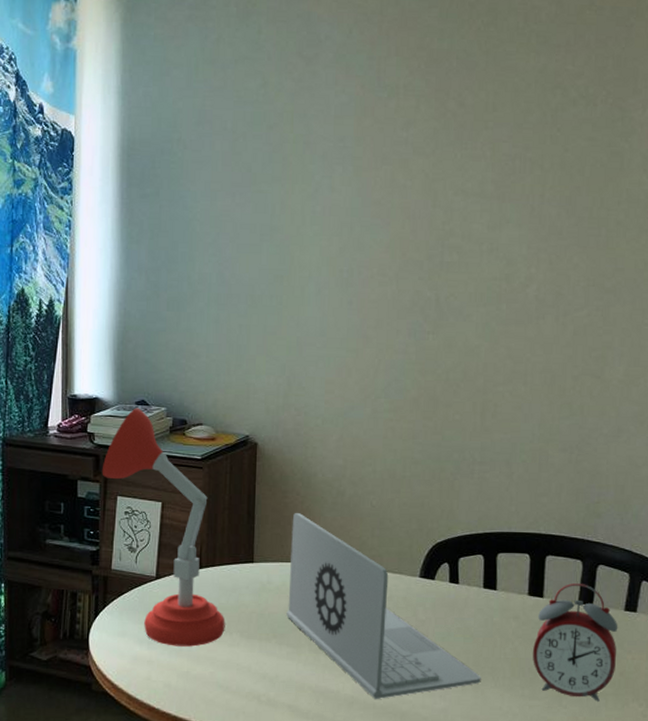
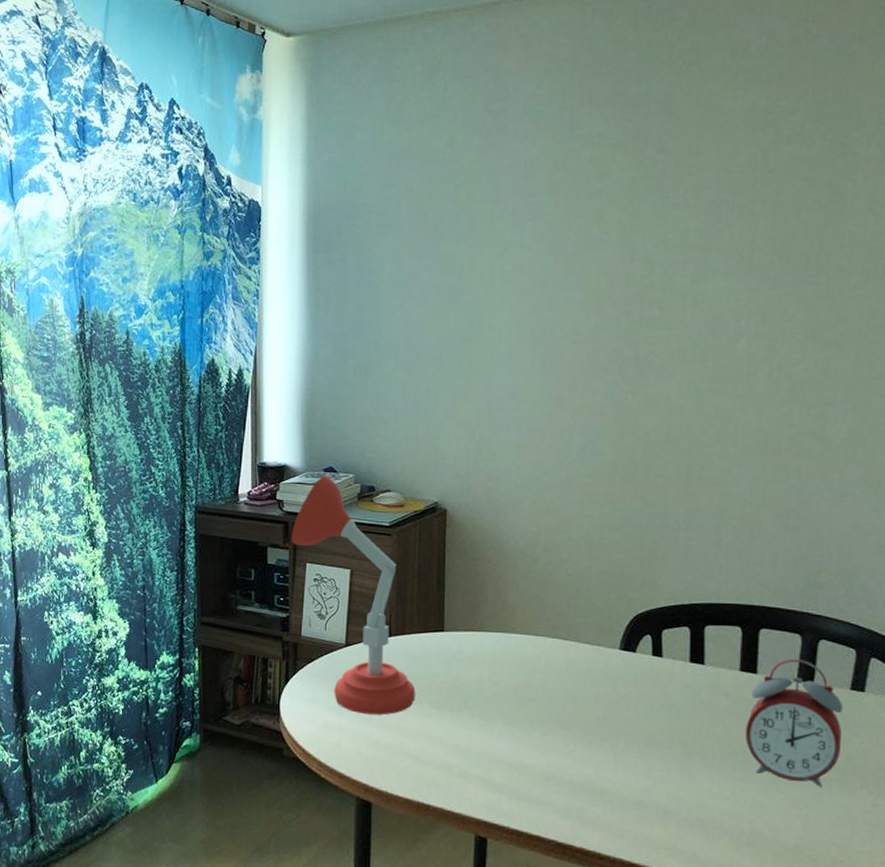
laptop: present [286,513,481,700] -> none [478,581,688,776]

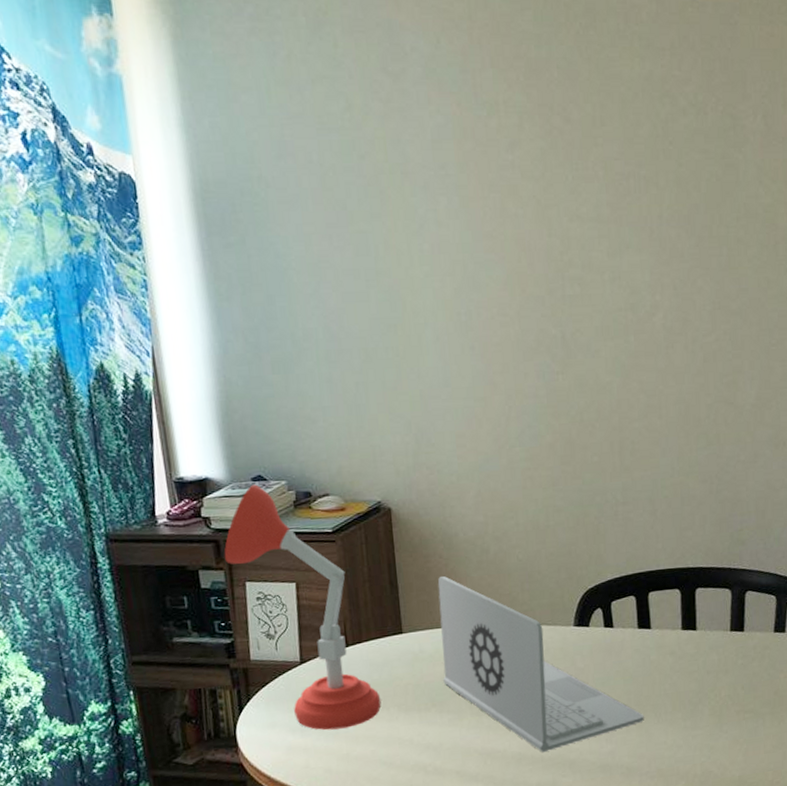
laptop: none [478,581,688,776] -> present [437,576,644,753]
alarm clock: present [744,658,844,787] -> none [690,611,770,722]

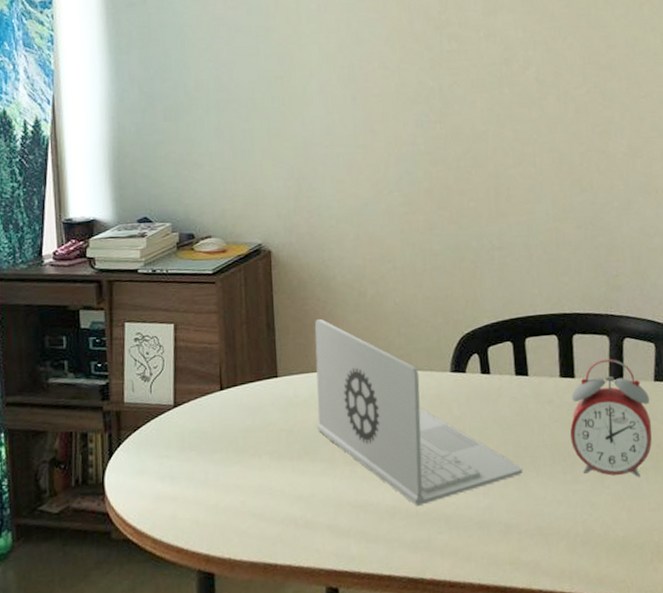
desk lamp: present [224,484,381,730] -> none [105,226,253,479]
alarm clock: none [690,611,770,722] -> present [570,358,652,477]

